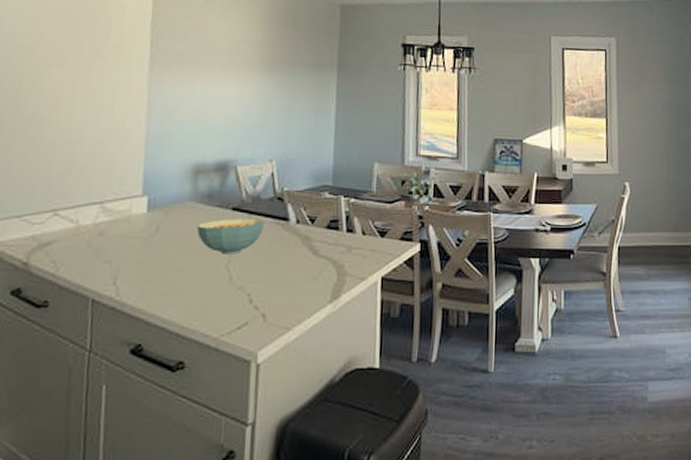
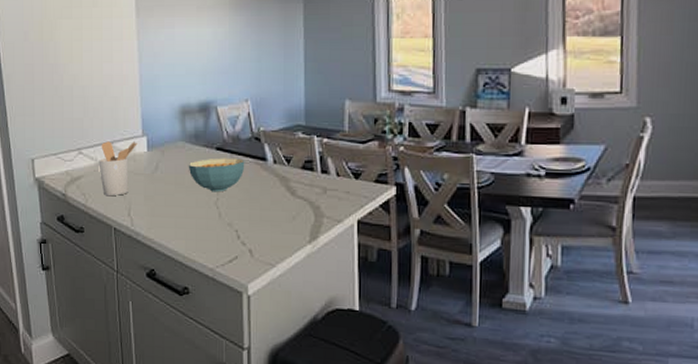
utensil holder: none [80,201,135,262] -> present [99,141,137,196]

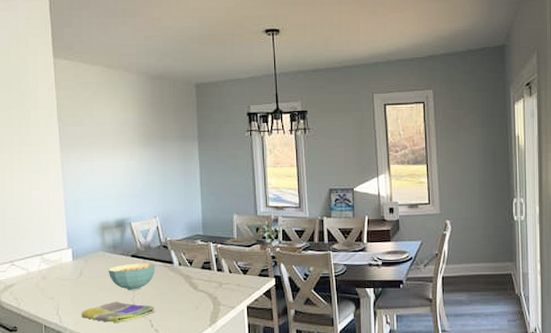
utensil holder: present [99,141,137,196] -> none [29,253,64,299]
dish towel: none [155,204,243,230] -> present [81,301,156,323]

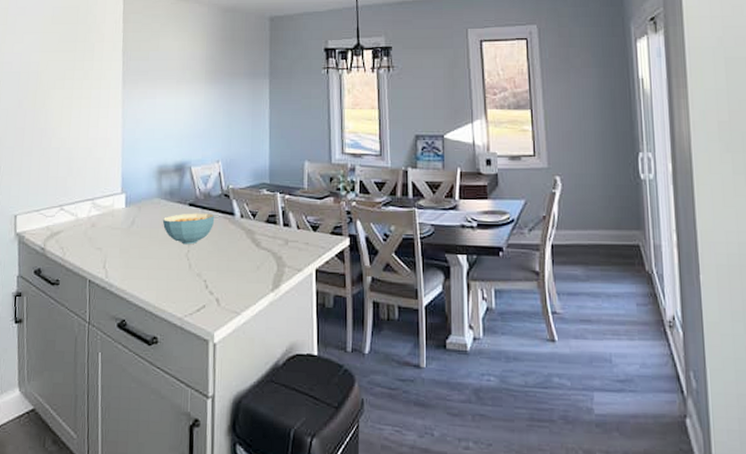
dish towel: present [81,301,156,323] -> none [129,256,212,281]

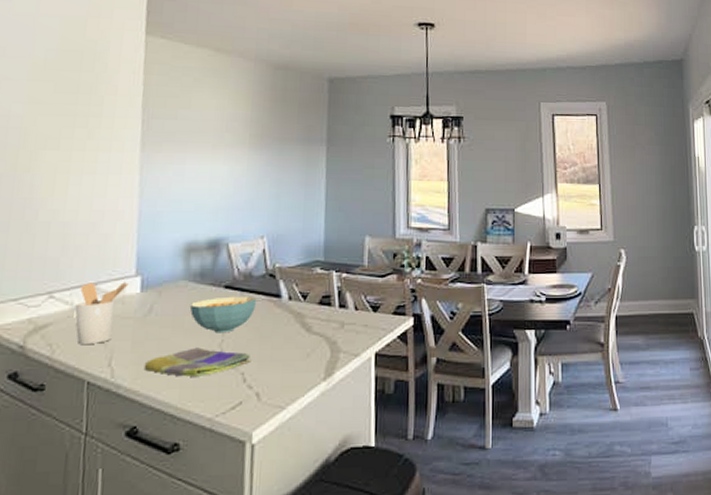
utensil holder: none [78,198,116,249] -> present [74,282,129,344]
dish towel: none [129,256,212,281] -> present [143,347,251,377]

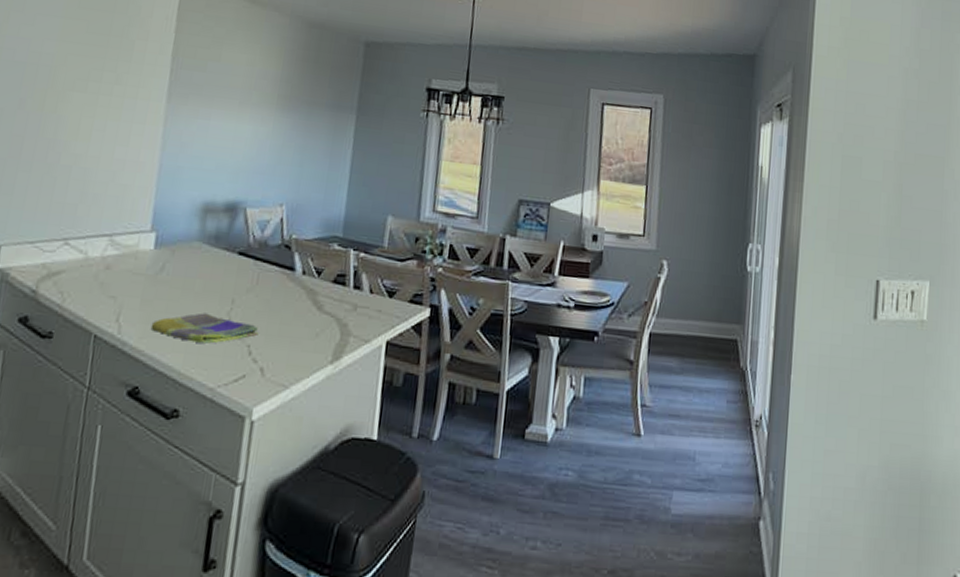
utensil holder: present [74,282,129,344] -> none [88,233,143,297]
cereal bowl: present [189,296,257,333] -> none [201,263,270,302]

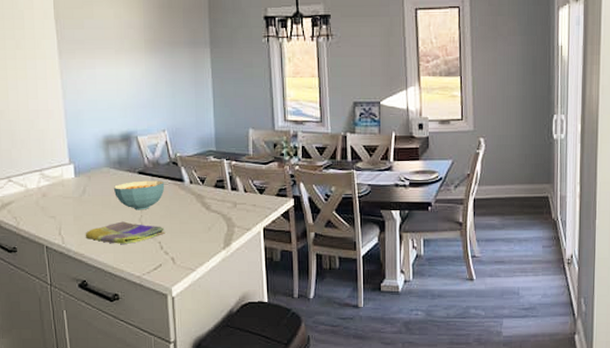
cereal bowl: none [201,263,270,302] -> present [113,180,165,210]

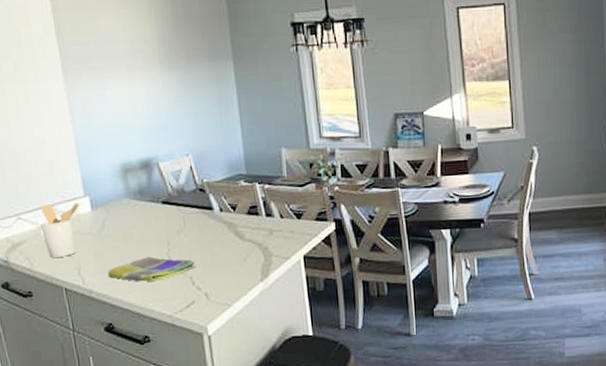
utensil holder: none [28,169,65,217] -> present [40,202,80,258]
cereal bowl: present [113,180,165,210] -> none [135,209,193,244]

